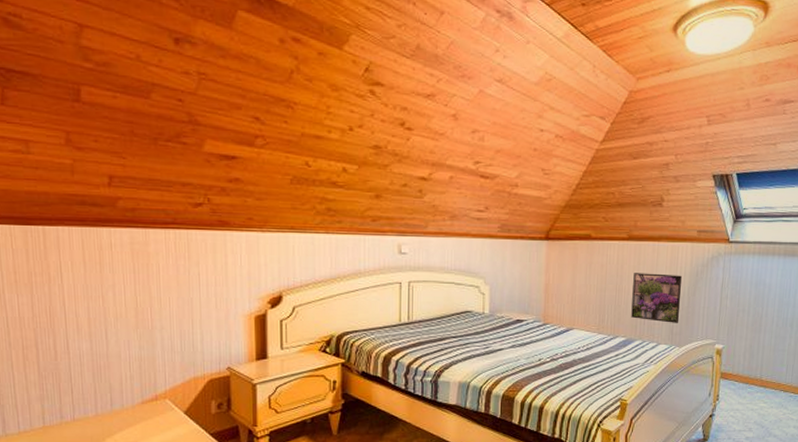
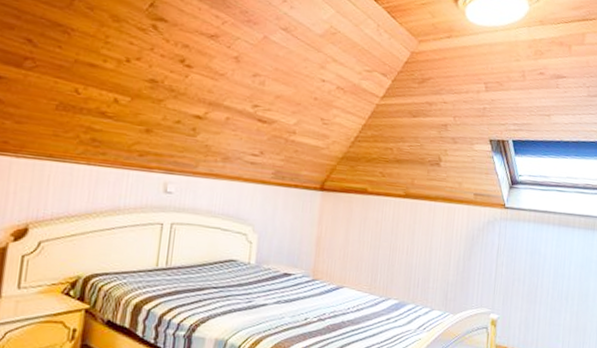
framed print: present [631,273,683,323] -> none [404,232,458,288]

